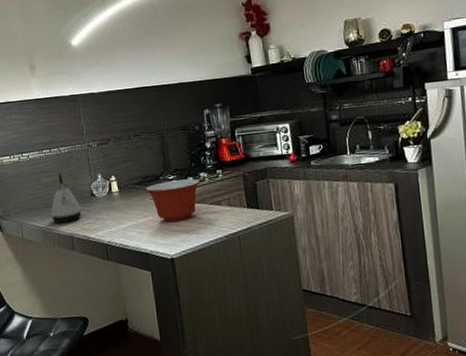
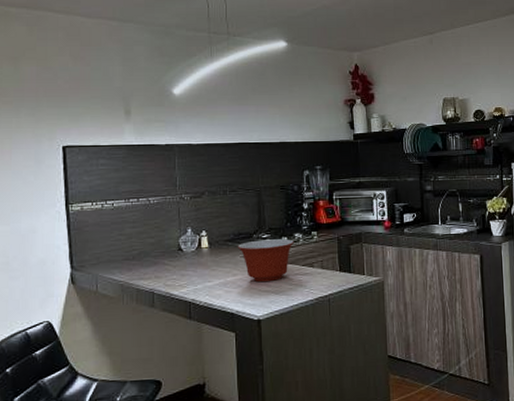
kettle: present [50,173,82,223] -> none [131,224,166,278]

